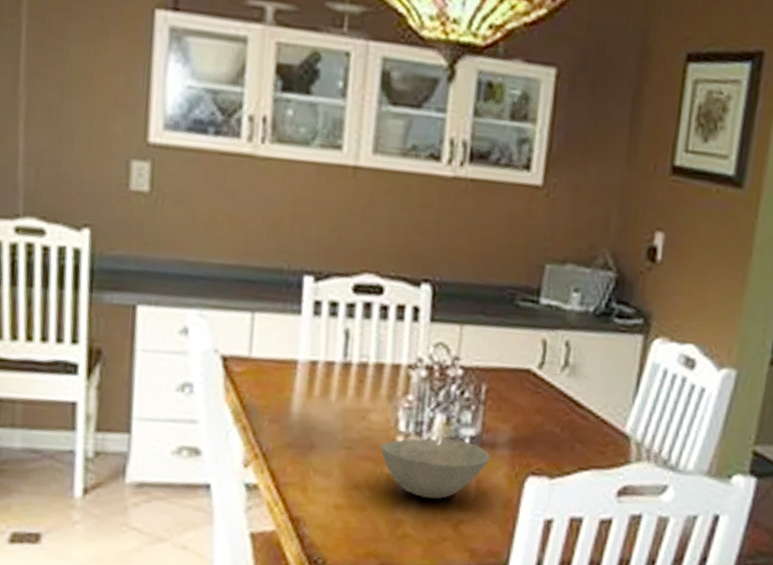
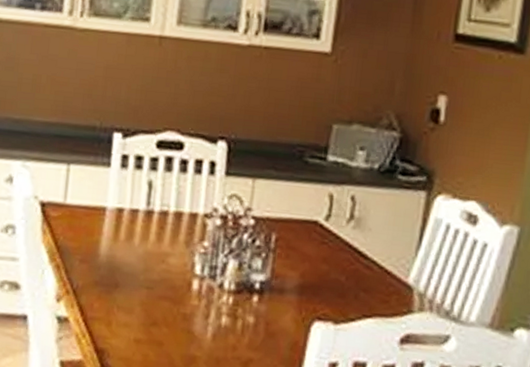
bowl: present [380,437,490,500] -> none [177,281,279,339]

